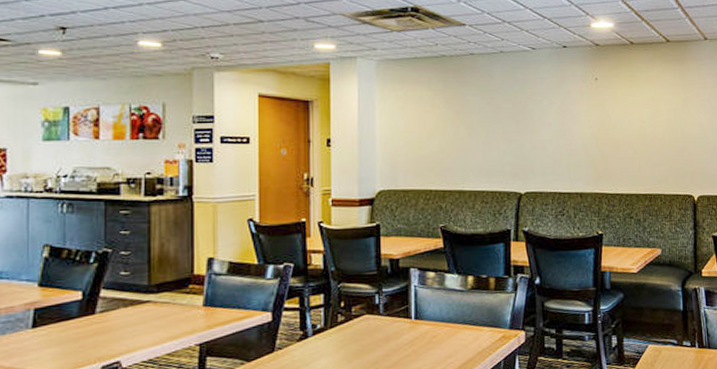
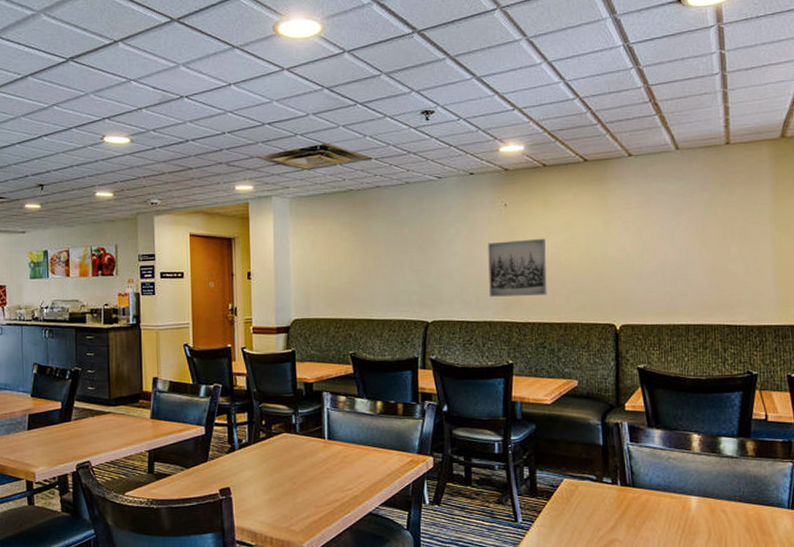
wall art: none [579,113,634,168] -> present [488,238,547,297]

